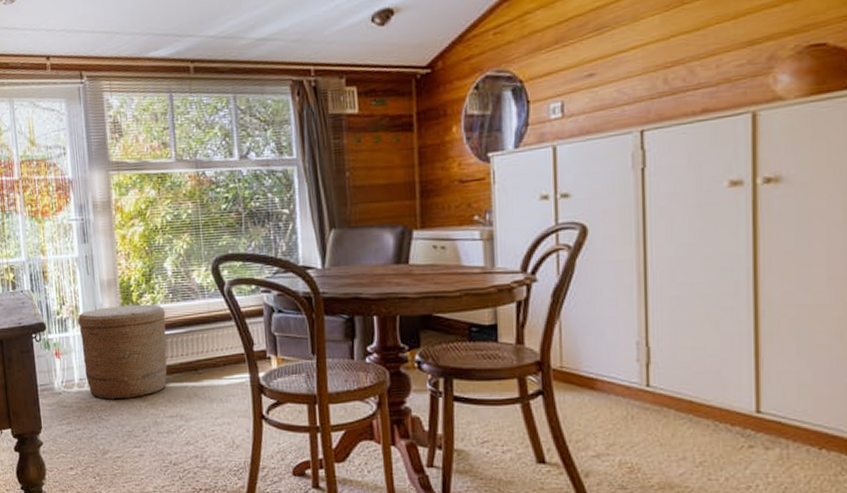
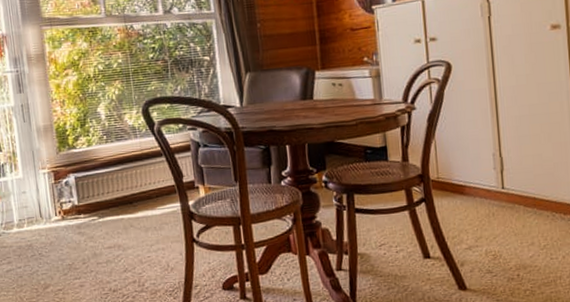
basket: present [77,304,167,400] -> none [15,146,104,237]

